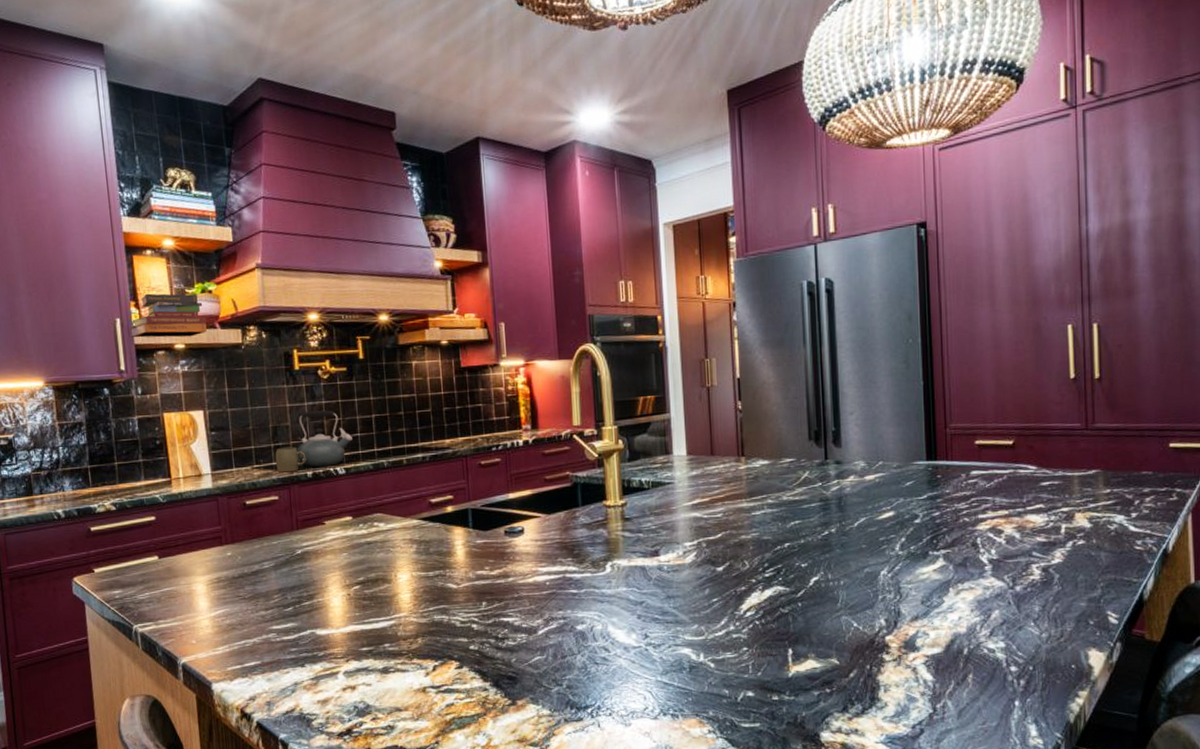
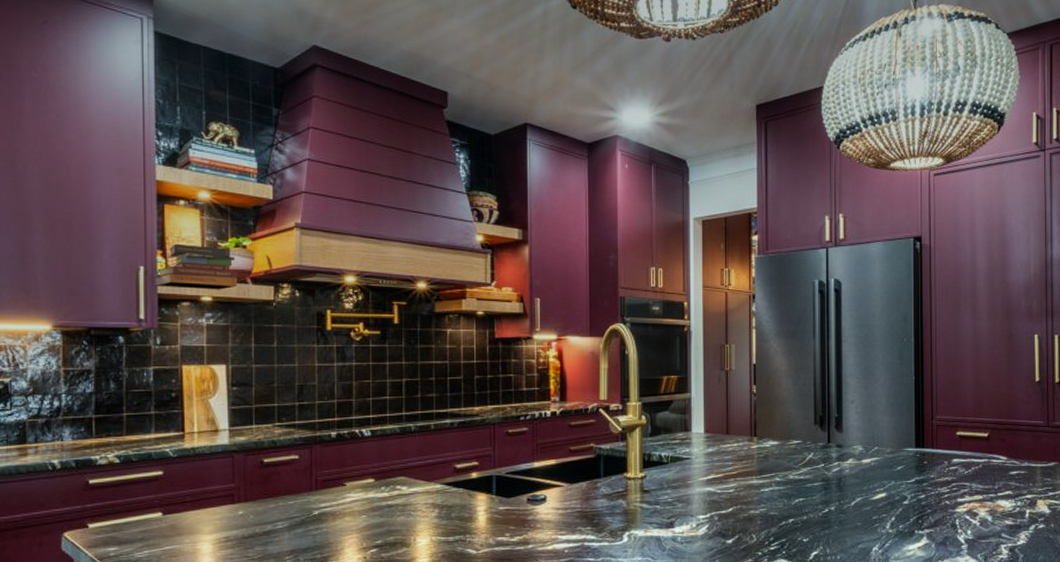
mug: present [275,446,306,473] -> none [298,406,331,432]
kettle: present [296,410,353,467] -> none [322,372,381,428]

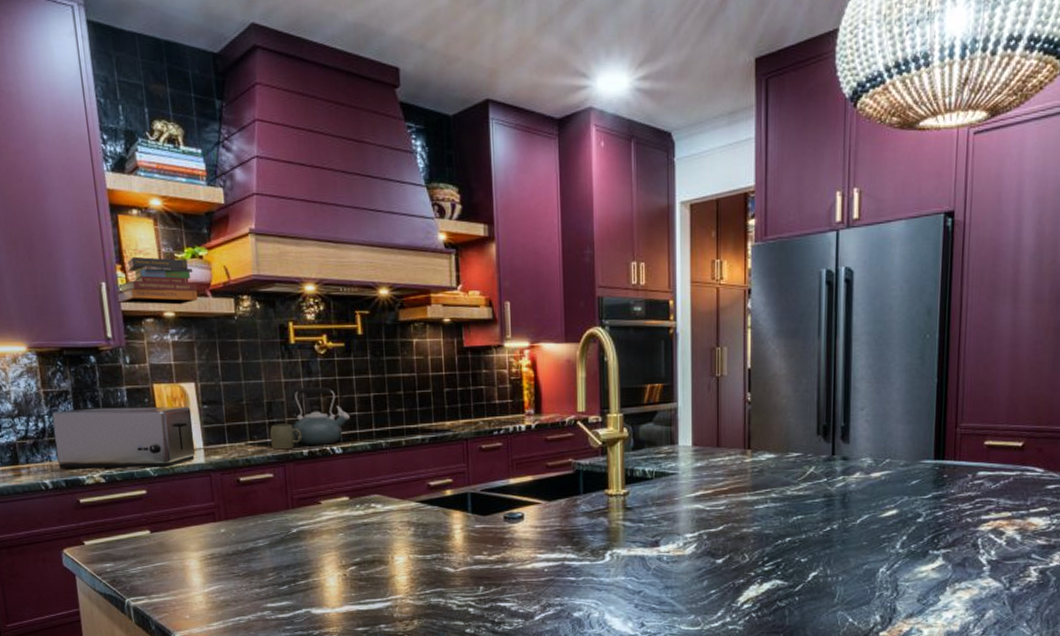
toaster: none [69,387,220,449] -> present [51,406,195,469]
mug: none [298,406,331,432] -> present [269,423,302,450]
kettle: none [322,372,381,428] -> present [292,387,350,445]

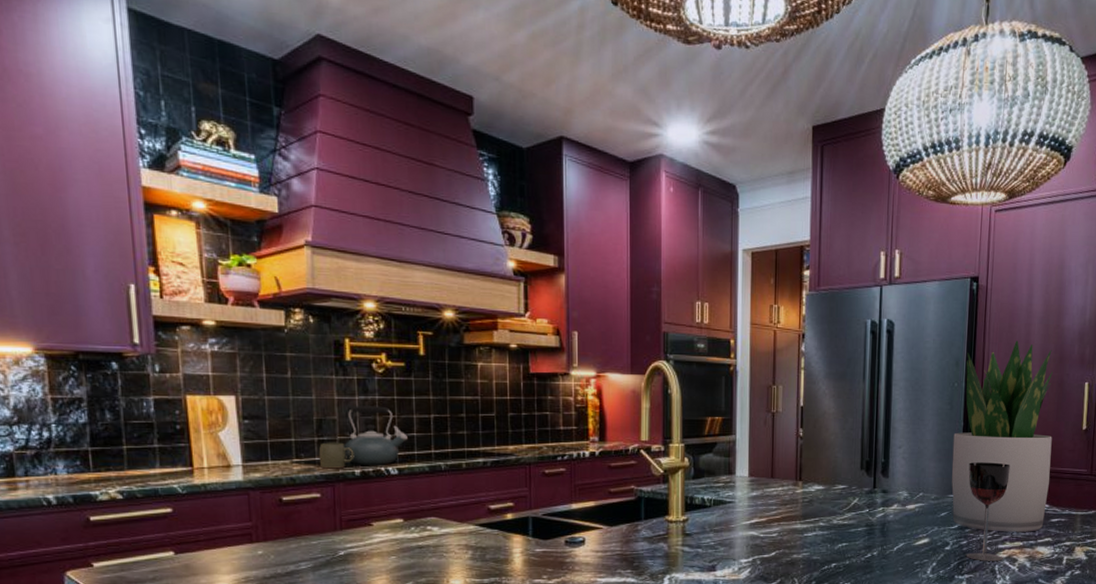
toaster: present [51,406,195,469] -> none [59,418,232,485]
books: present [117,256,198,305] -> none [148,259,243,314]
planter: none [923,281,1048,502] -> present [951,340,1053,532]
wineglass: none [942,422,995,535] -> present [966,462,1010,561]

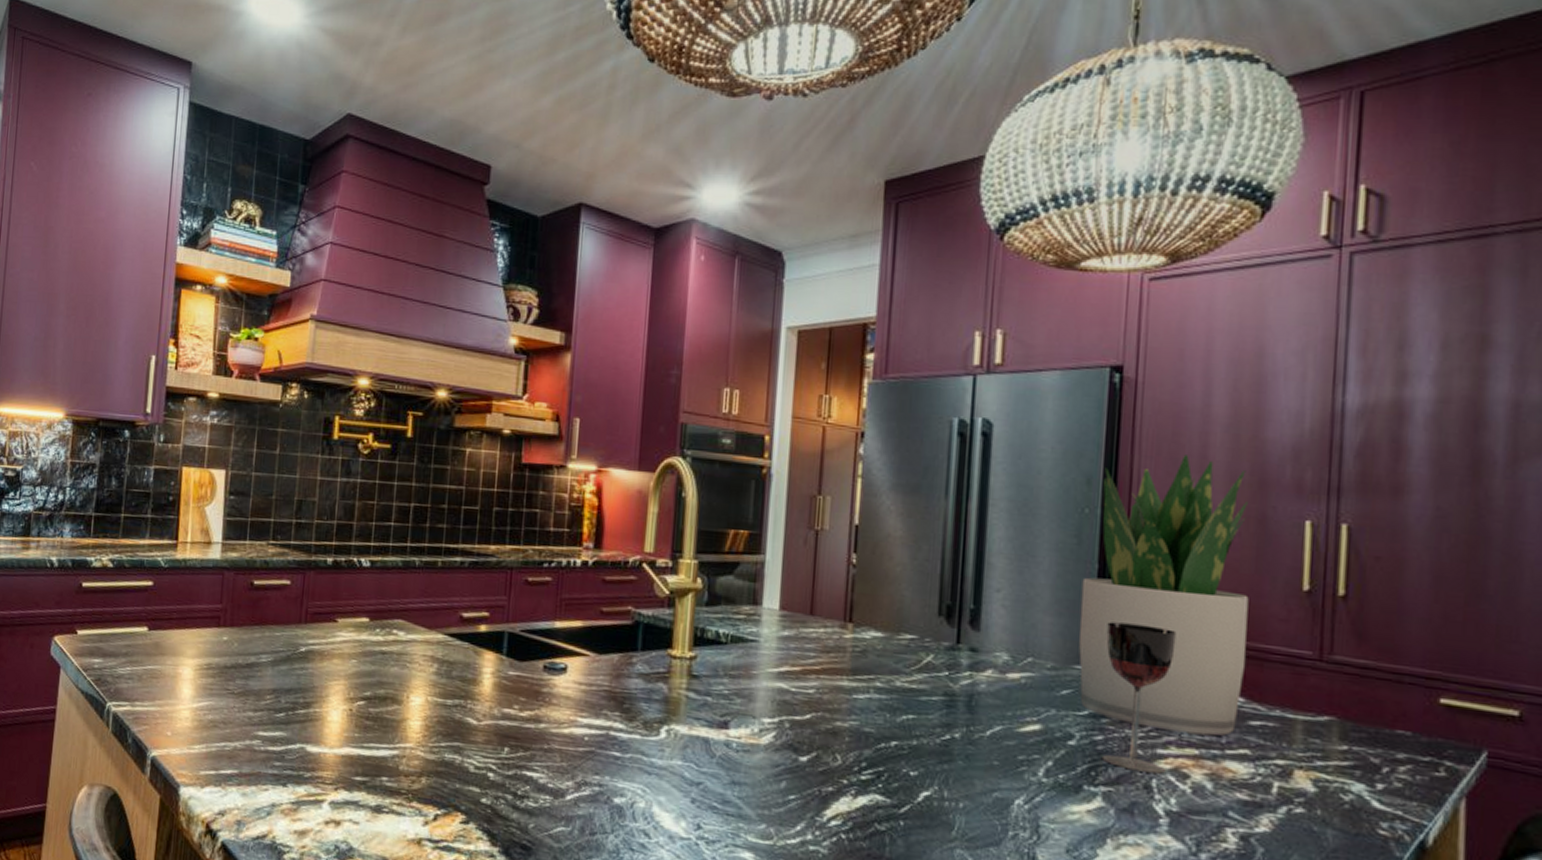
mug: present [318,442,355,469] -> none [294,525,329,556]
kettle: present [344,406,408,465] -> none [319,488,385,556]

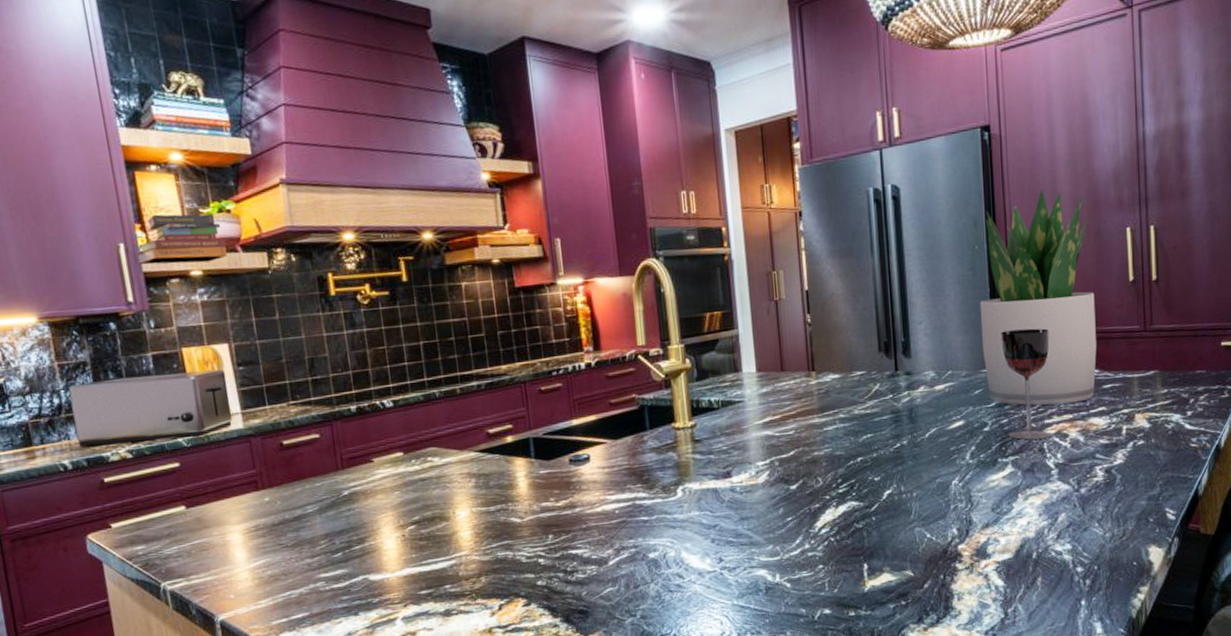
toaster: none [69,484,217,560] -> present [68,369,232,448]
books: none [164,332,246,386] -> present [137,214,227,265]

